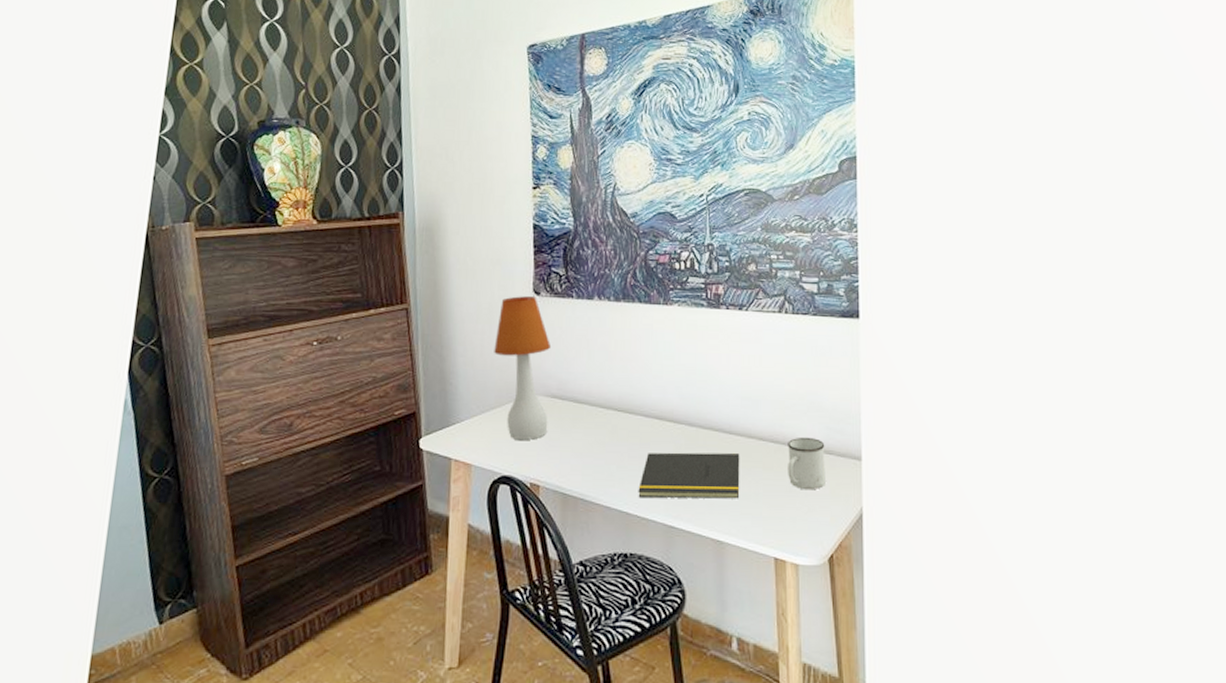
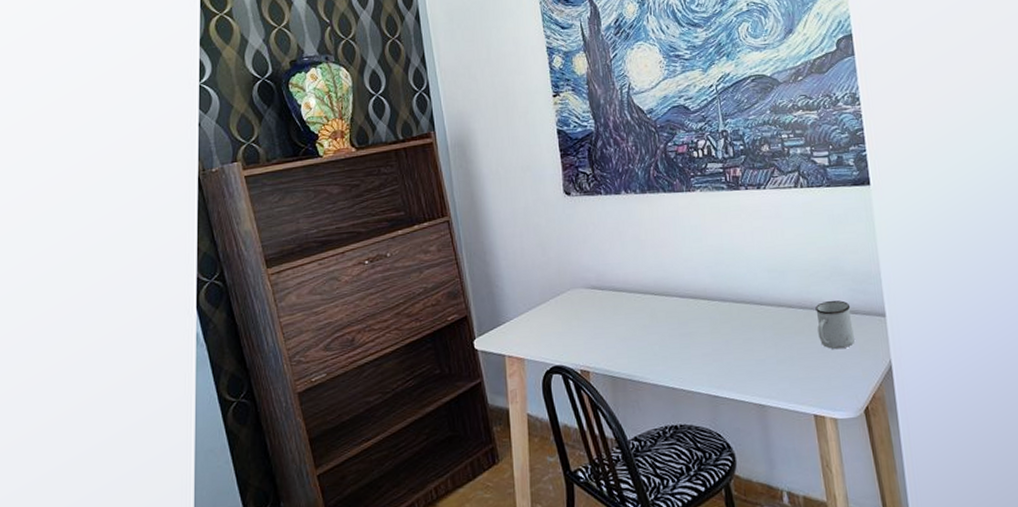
table lamp: present [494,296,552,440] -> none [533,197,591,331]
notepad: present [638,452,740,499] -> none [681,322,776,372]

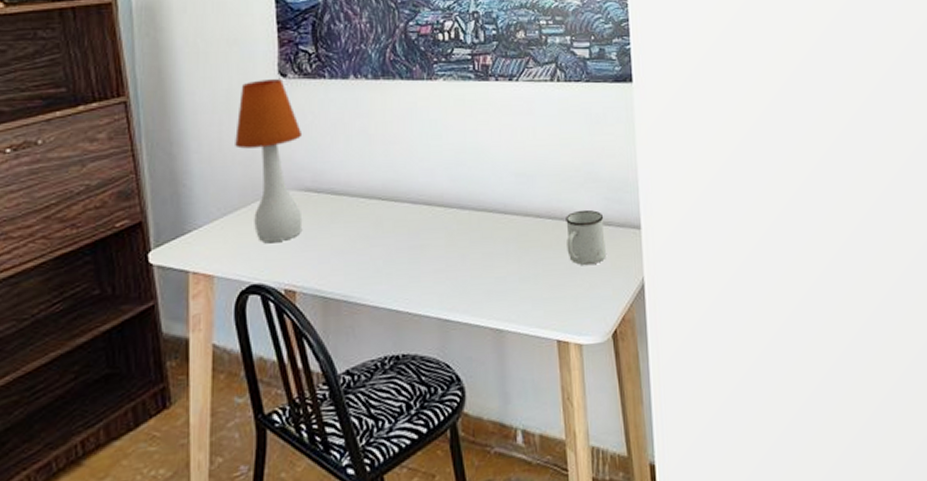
table lamp: none [533,197,591,331] -> present [235,79,303,242]

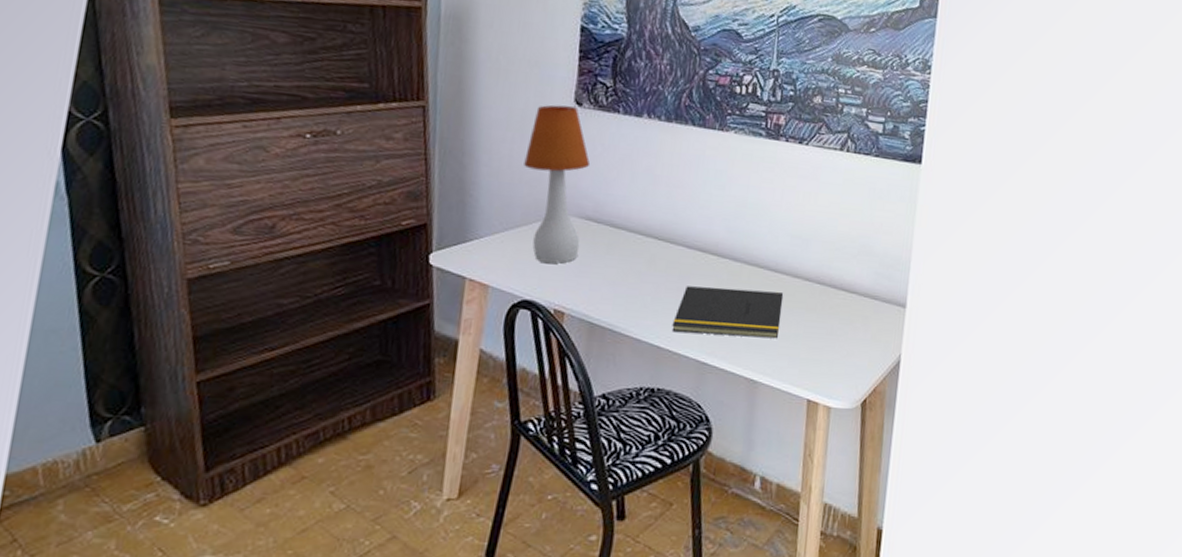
notepad: none [408,234,518,292] -> present [671,286,784,339]
mug: present [566,209,606,266] -> none [830,280,872,335]

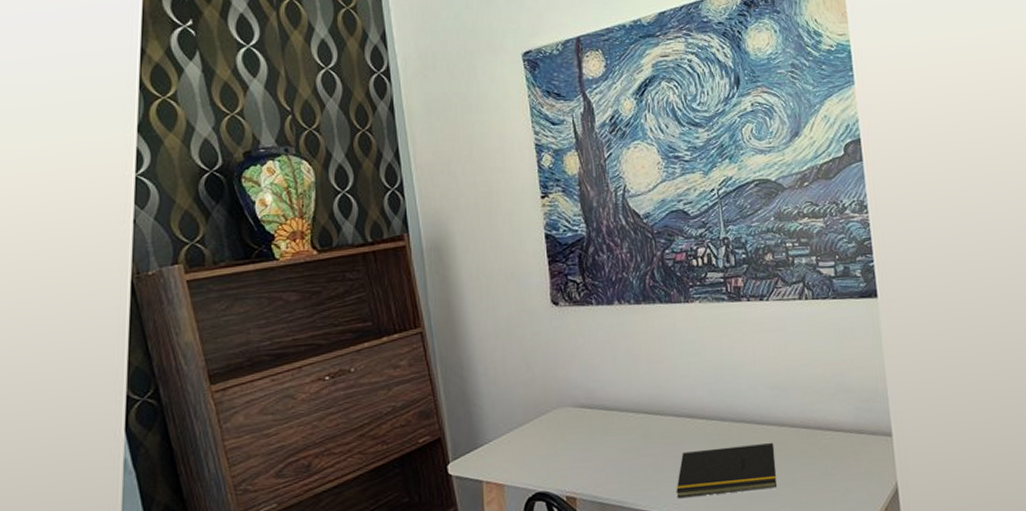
table lamp: present [524,105,591,264] -> none [516,307,579,454]

